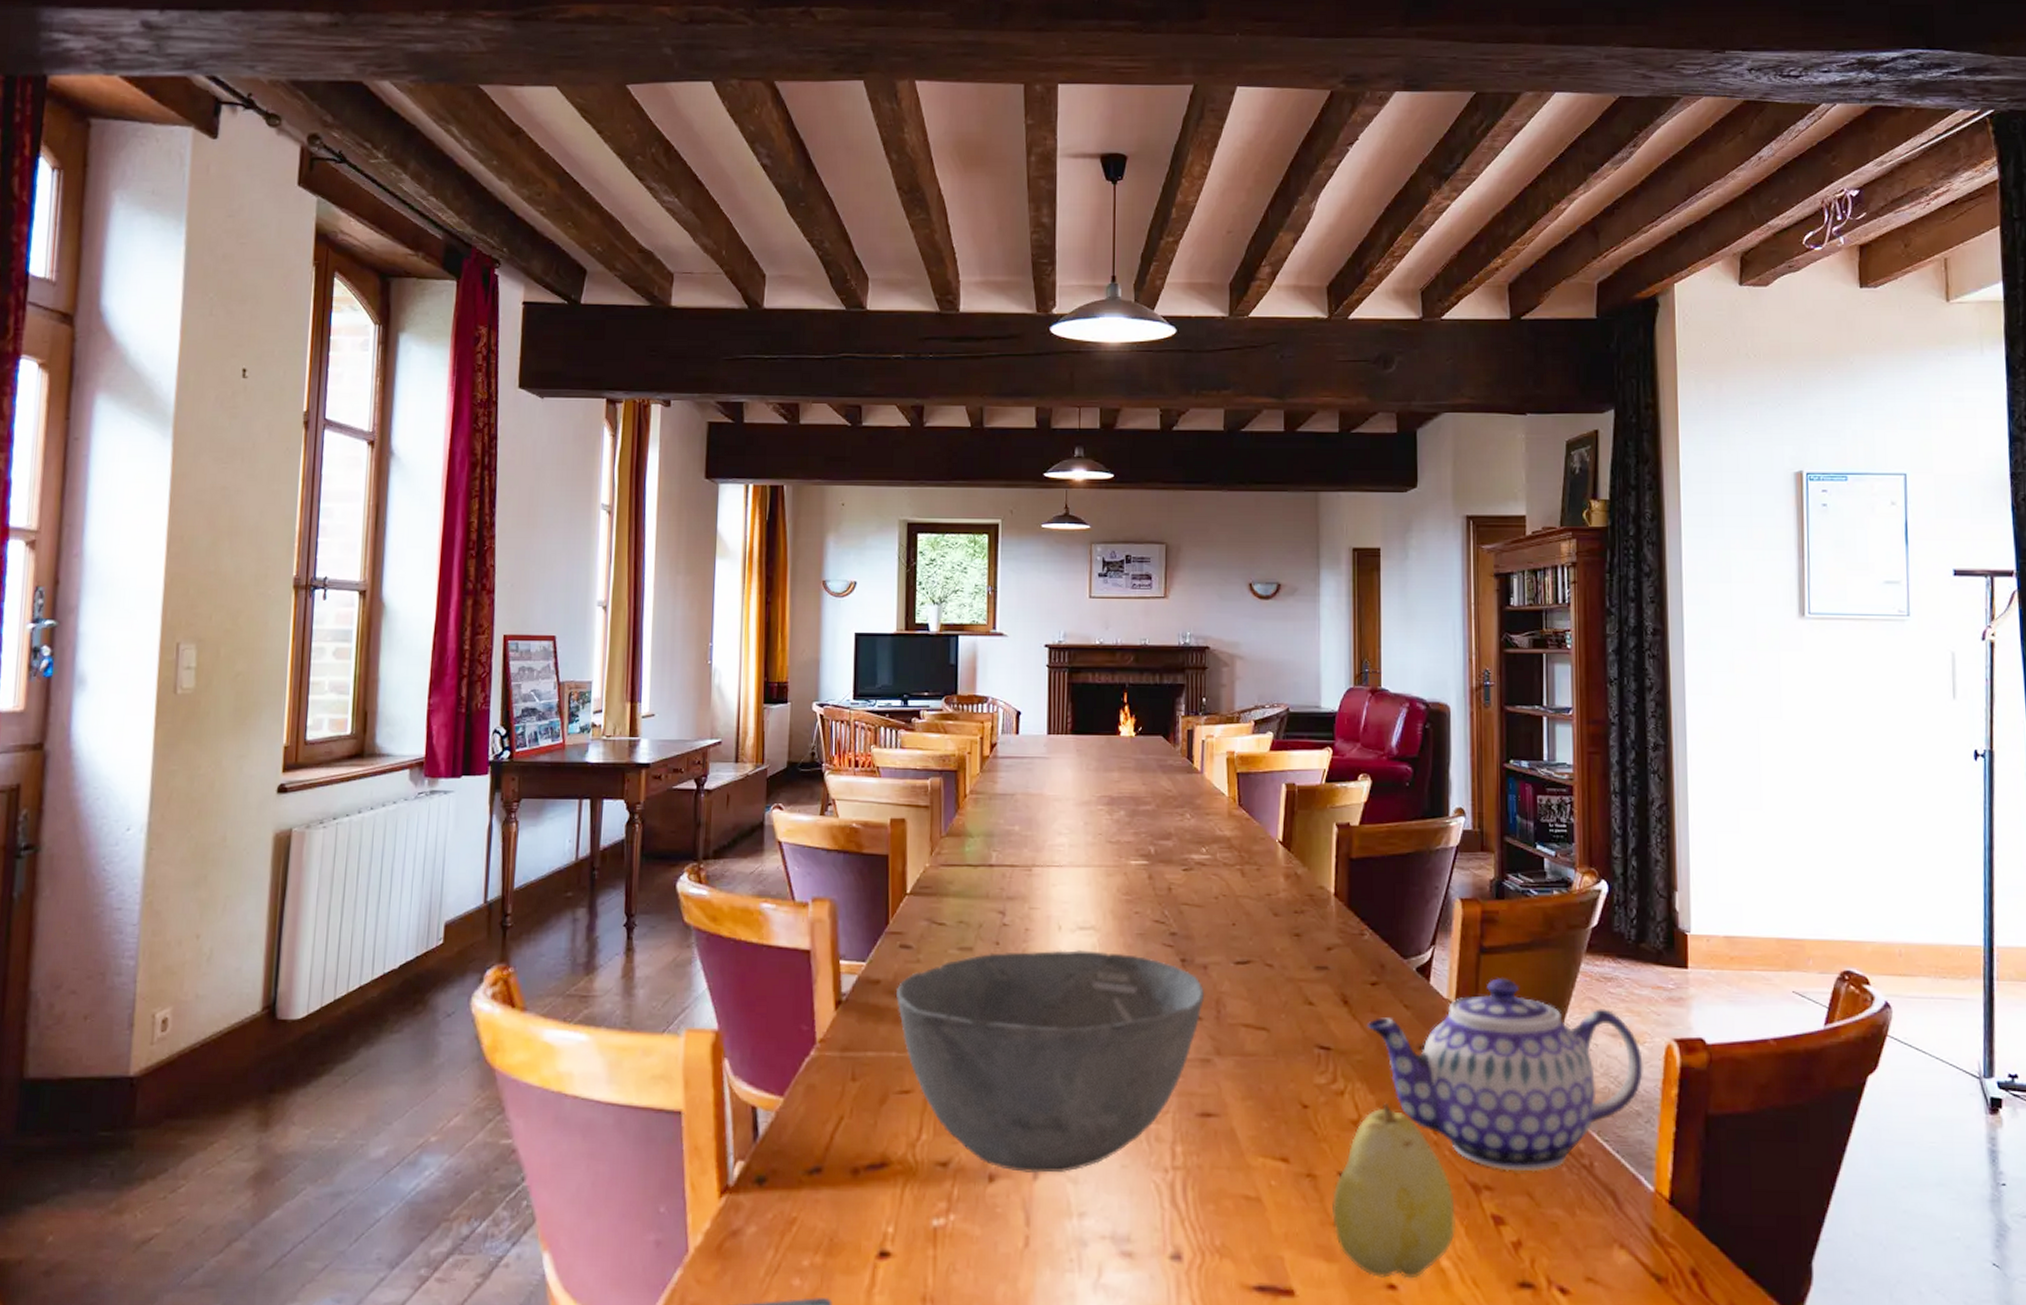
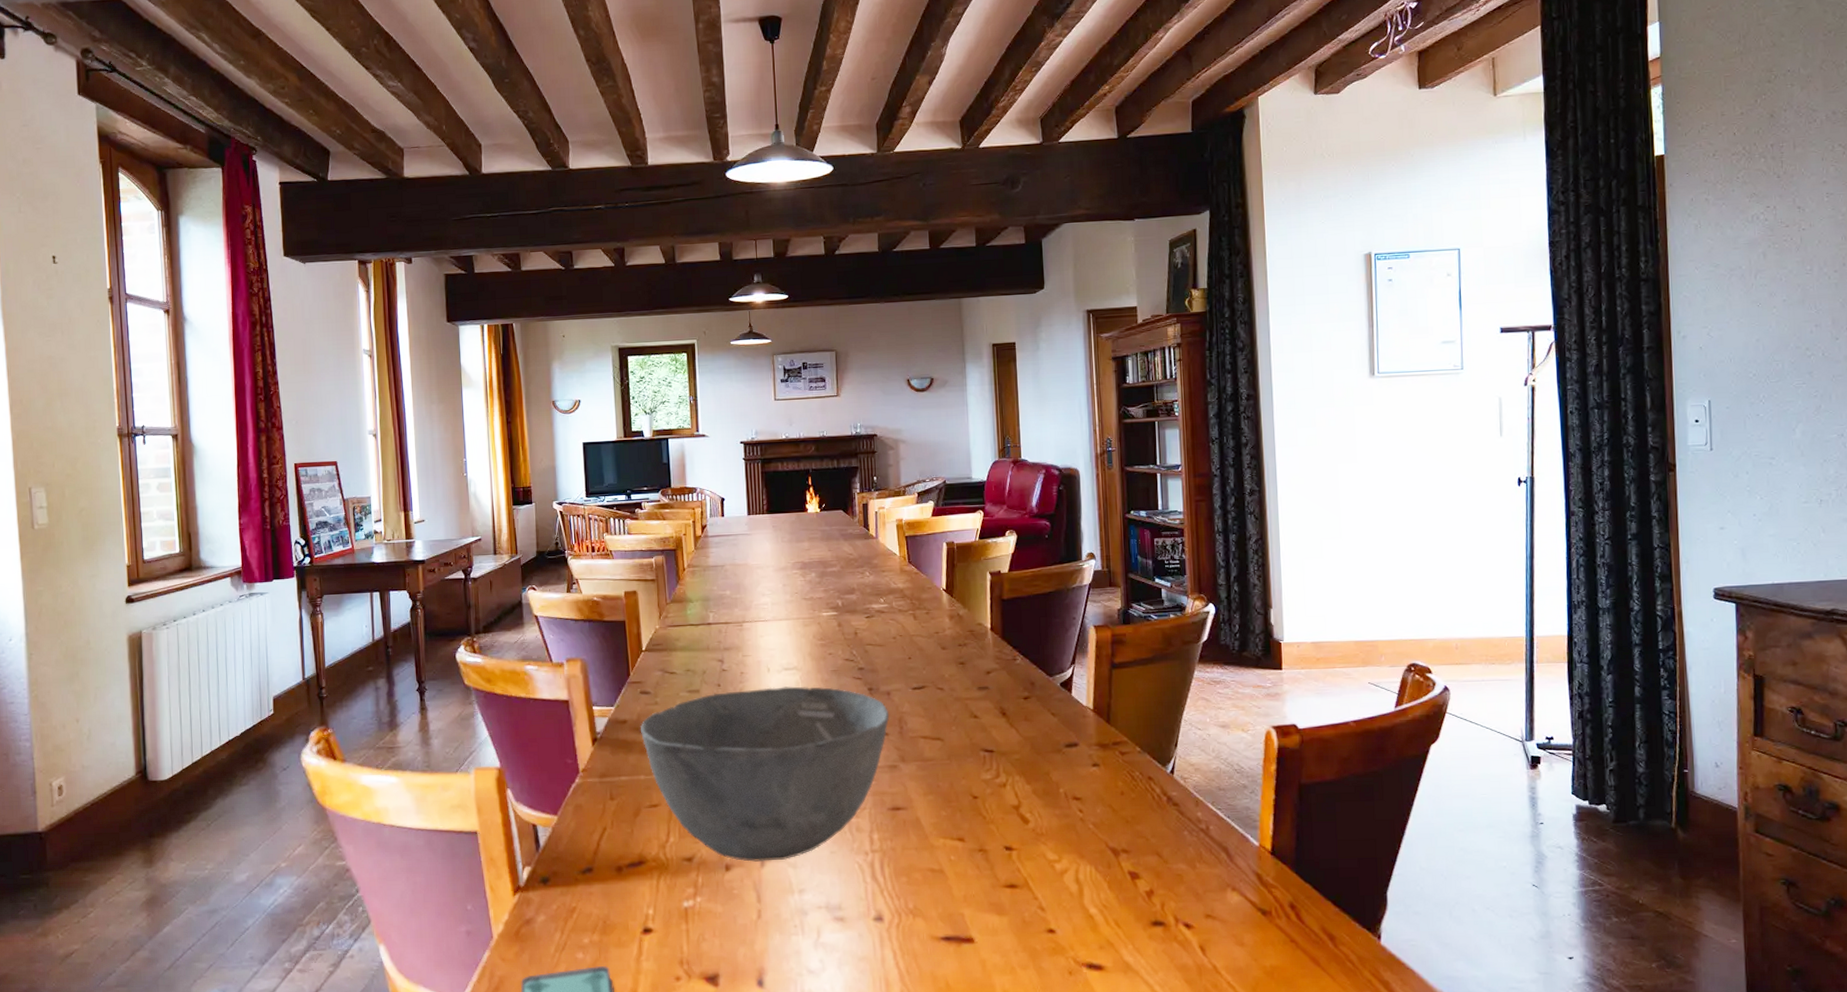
fruit: present [1331,1103,1455,1279] -> none [1000,791,1100,925]
teapot: present [1368,978,1643,1172] -> none [1023,687,1248,838]

